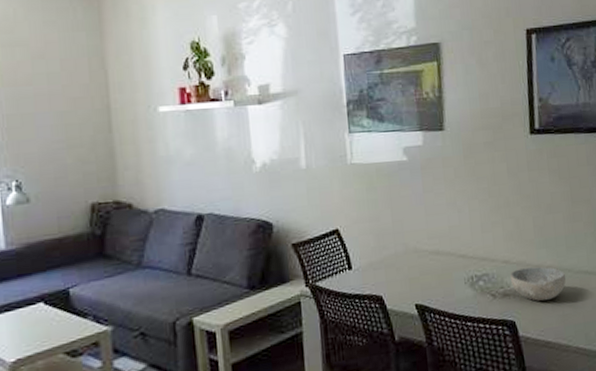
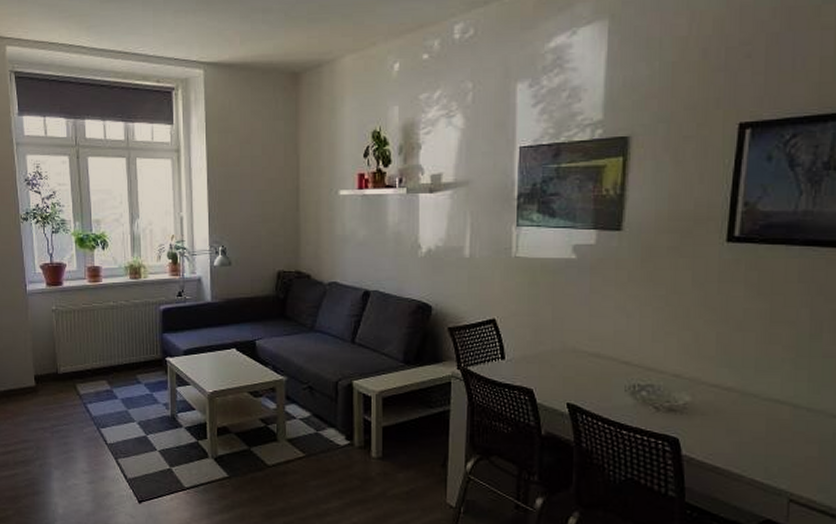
bowl: present [510,266,566,302] -> none [679,385,750,424]

